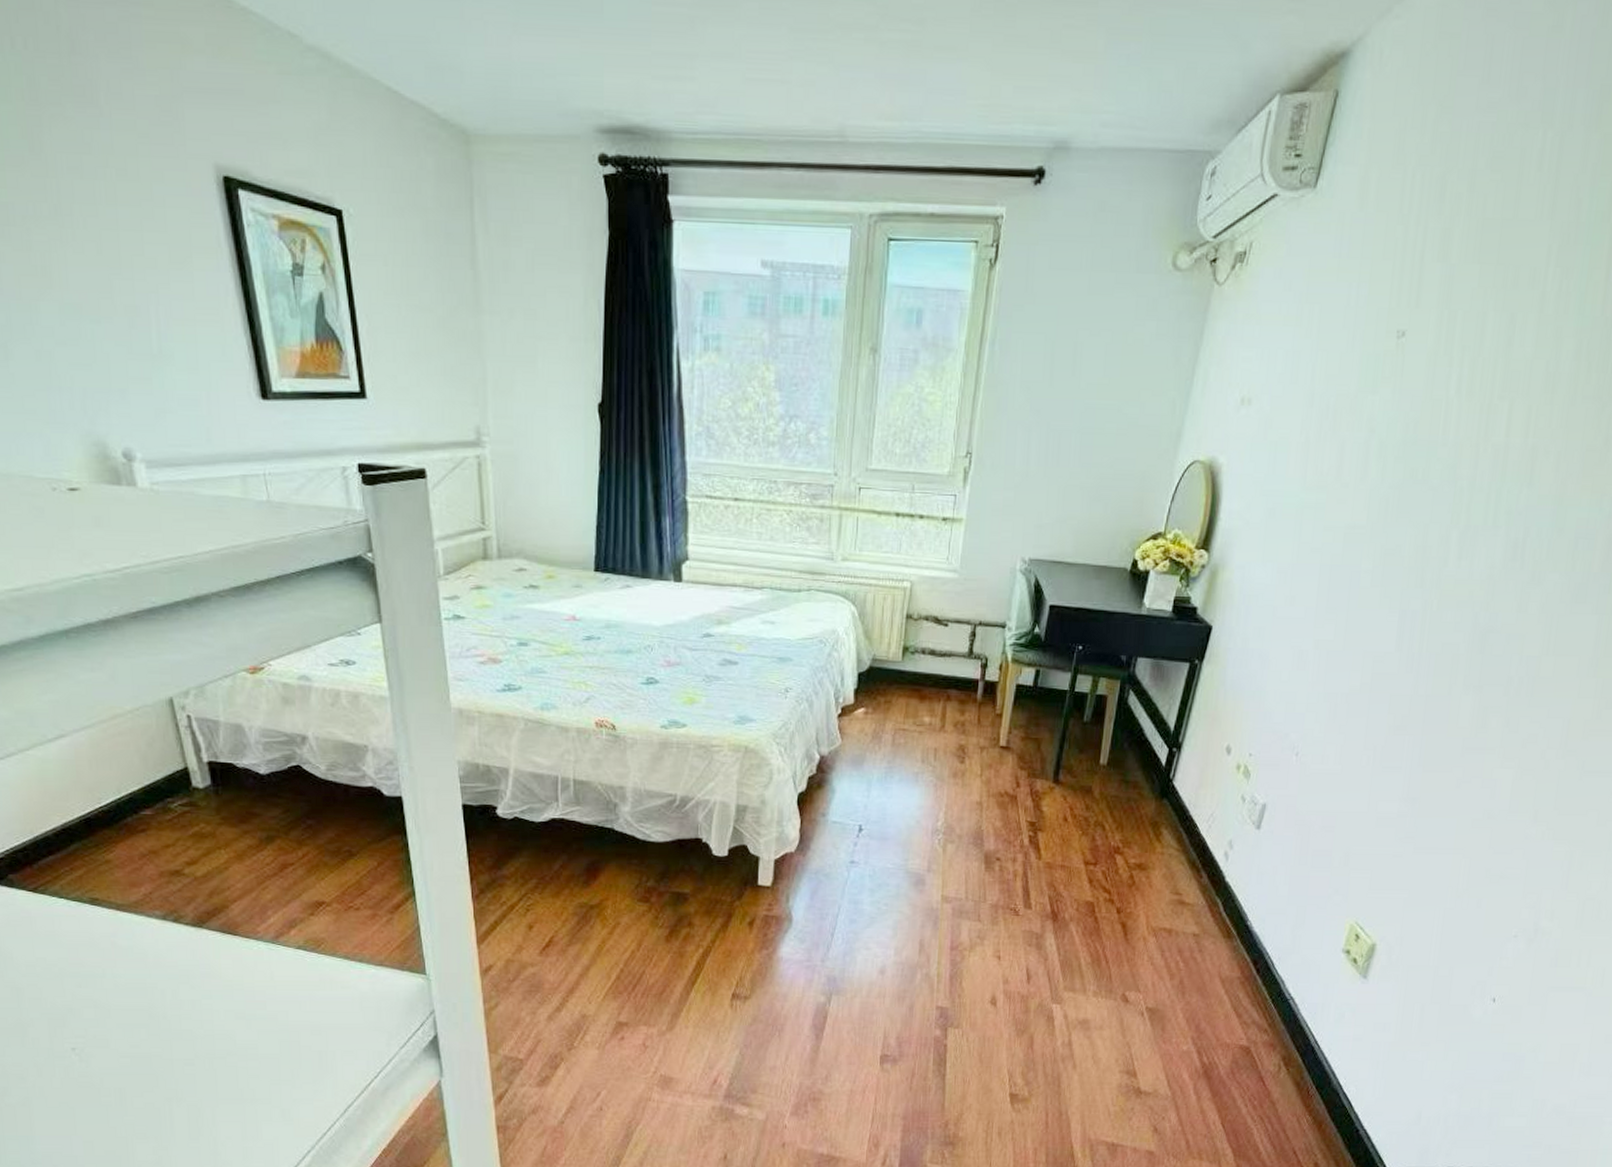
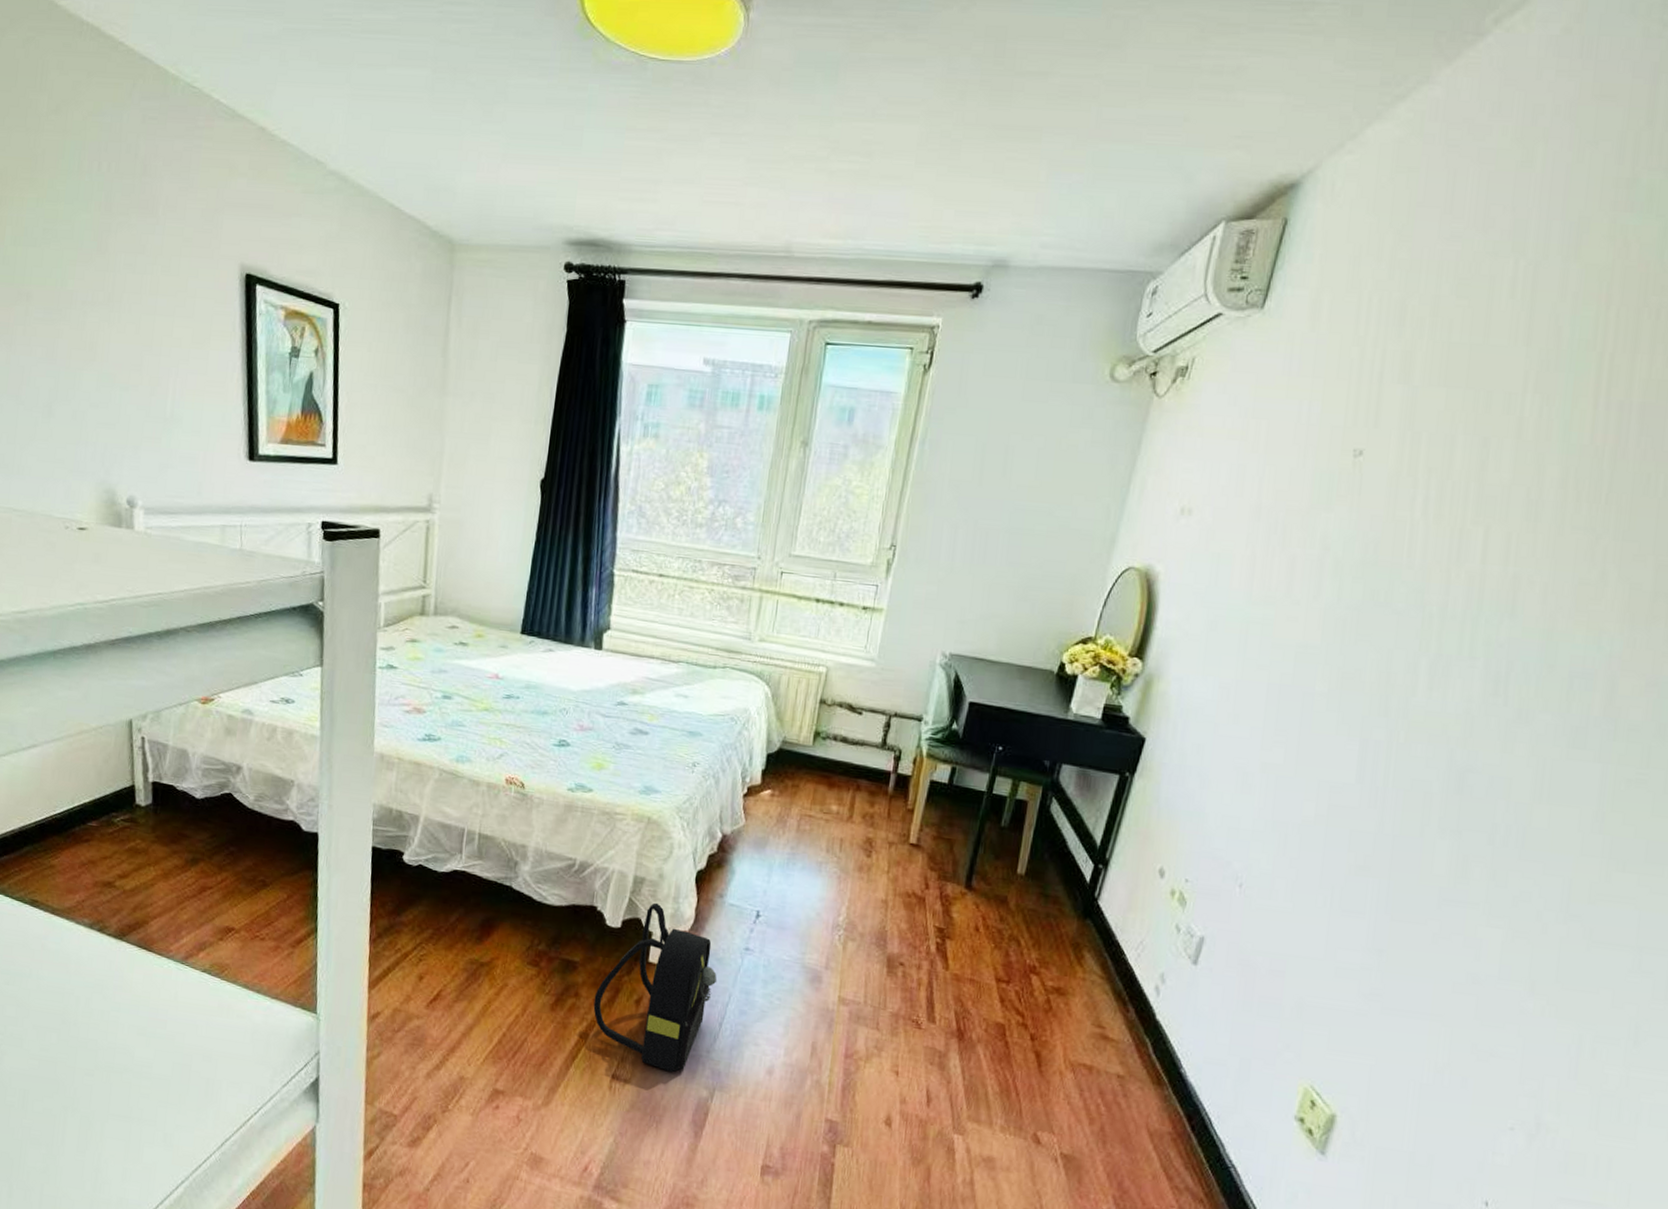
backpack: none [708,828,826,984] -> present [593,902,717,1073]

